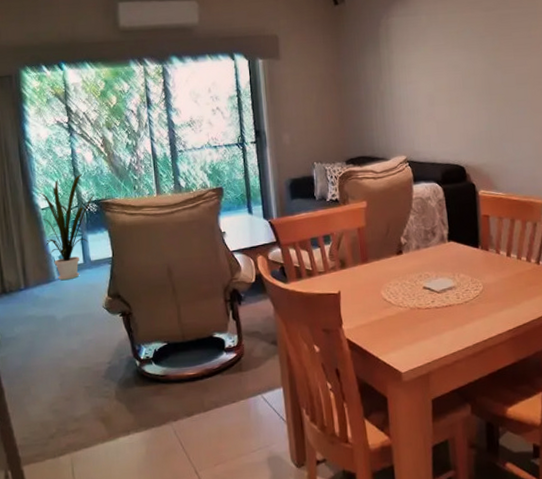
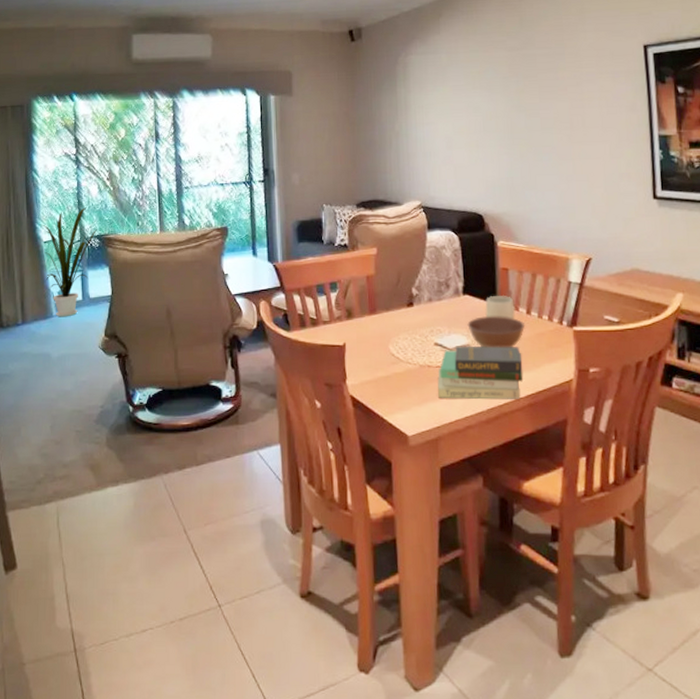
books: none [427,286,506,337] -> present [437,345,524,399]
bowl: none [453,259,506,289] -> present [467,316,526,348]
mug: none [468,240,497,262] -> present [485,296,515,319]

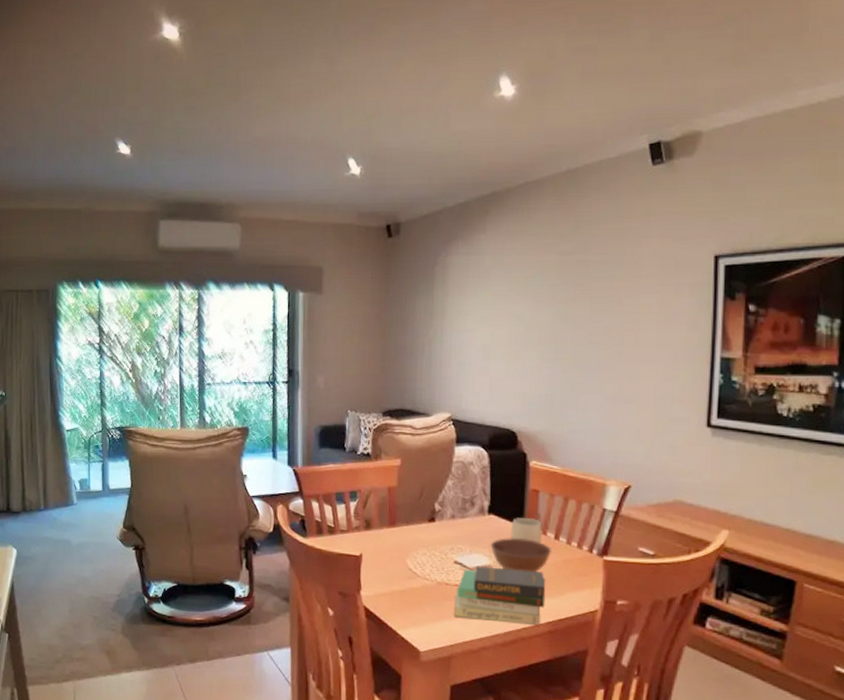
house plant: present [40,207,97,318] -> none [63,398,119,506]

